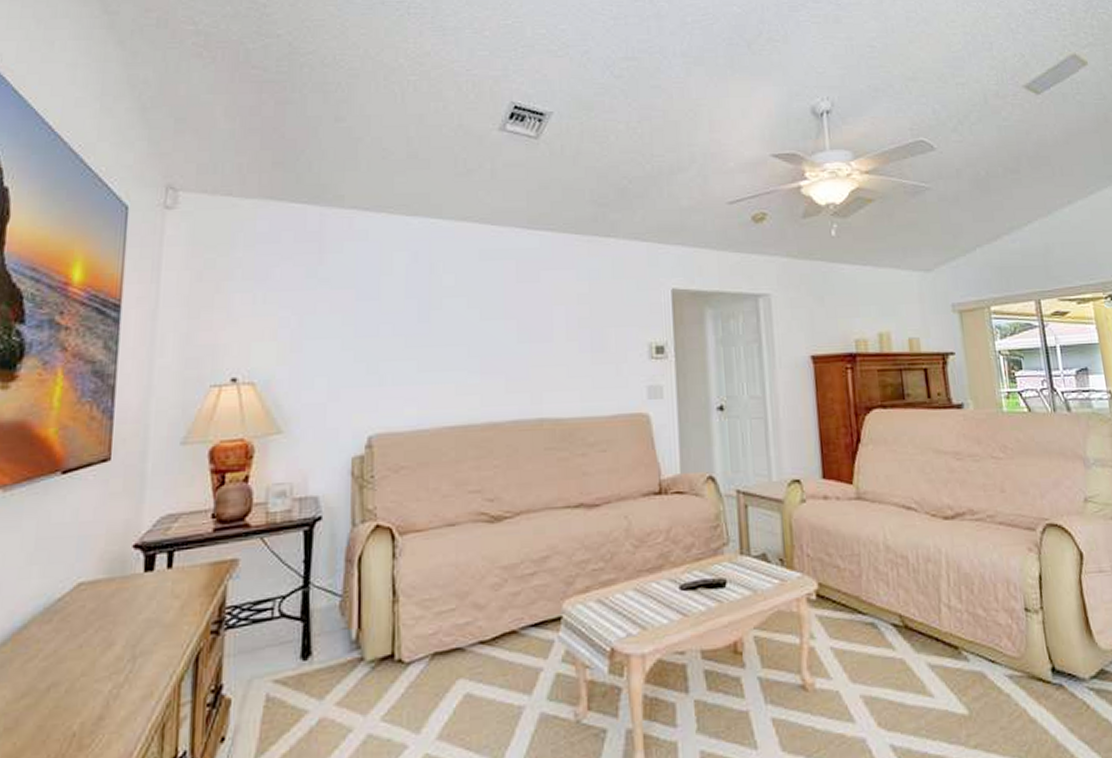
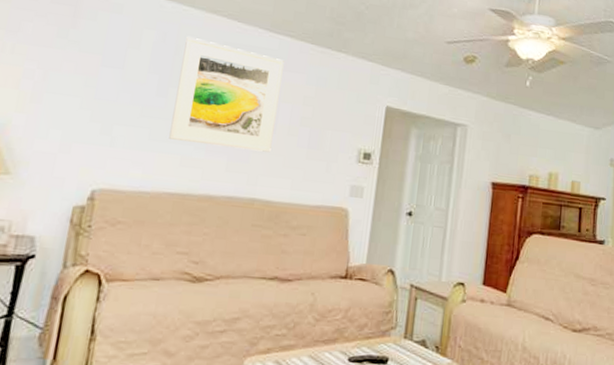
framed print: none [439,250,551,368] -> present [169,36,284,153]

